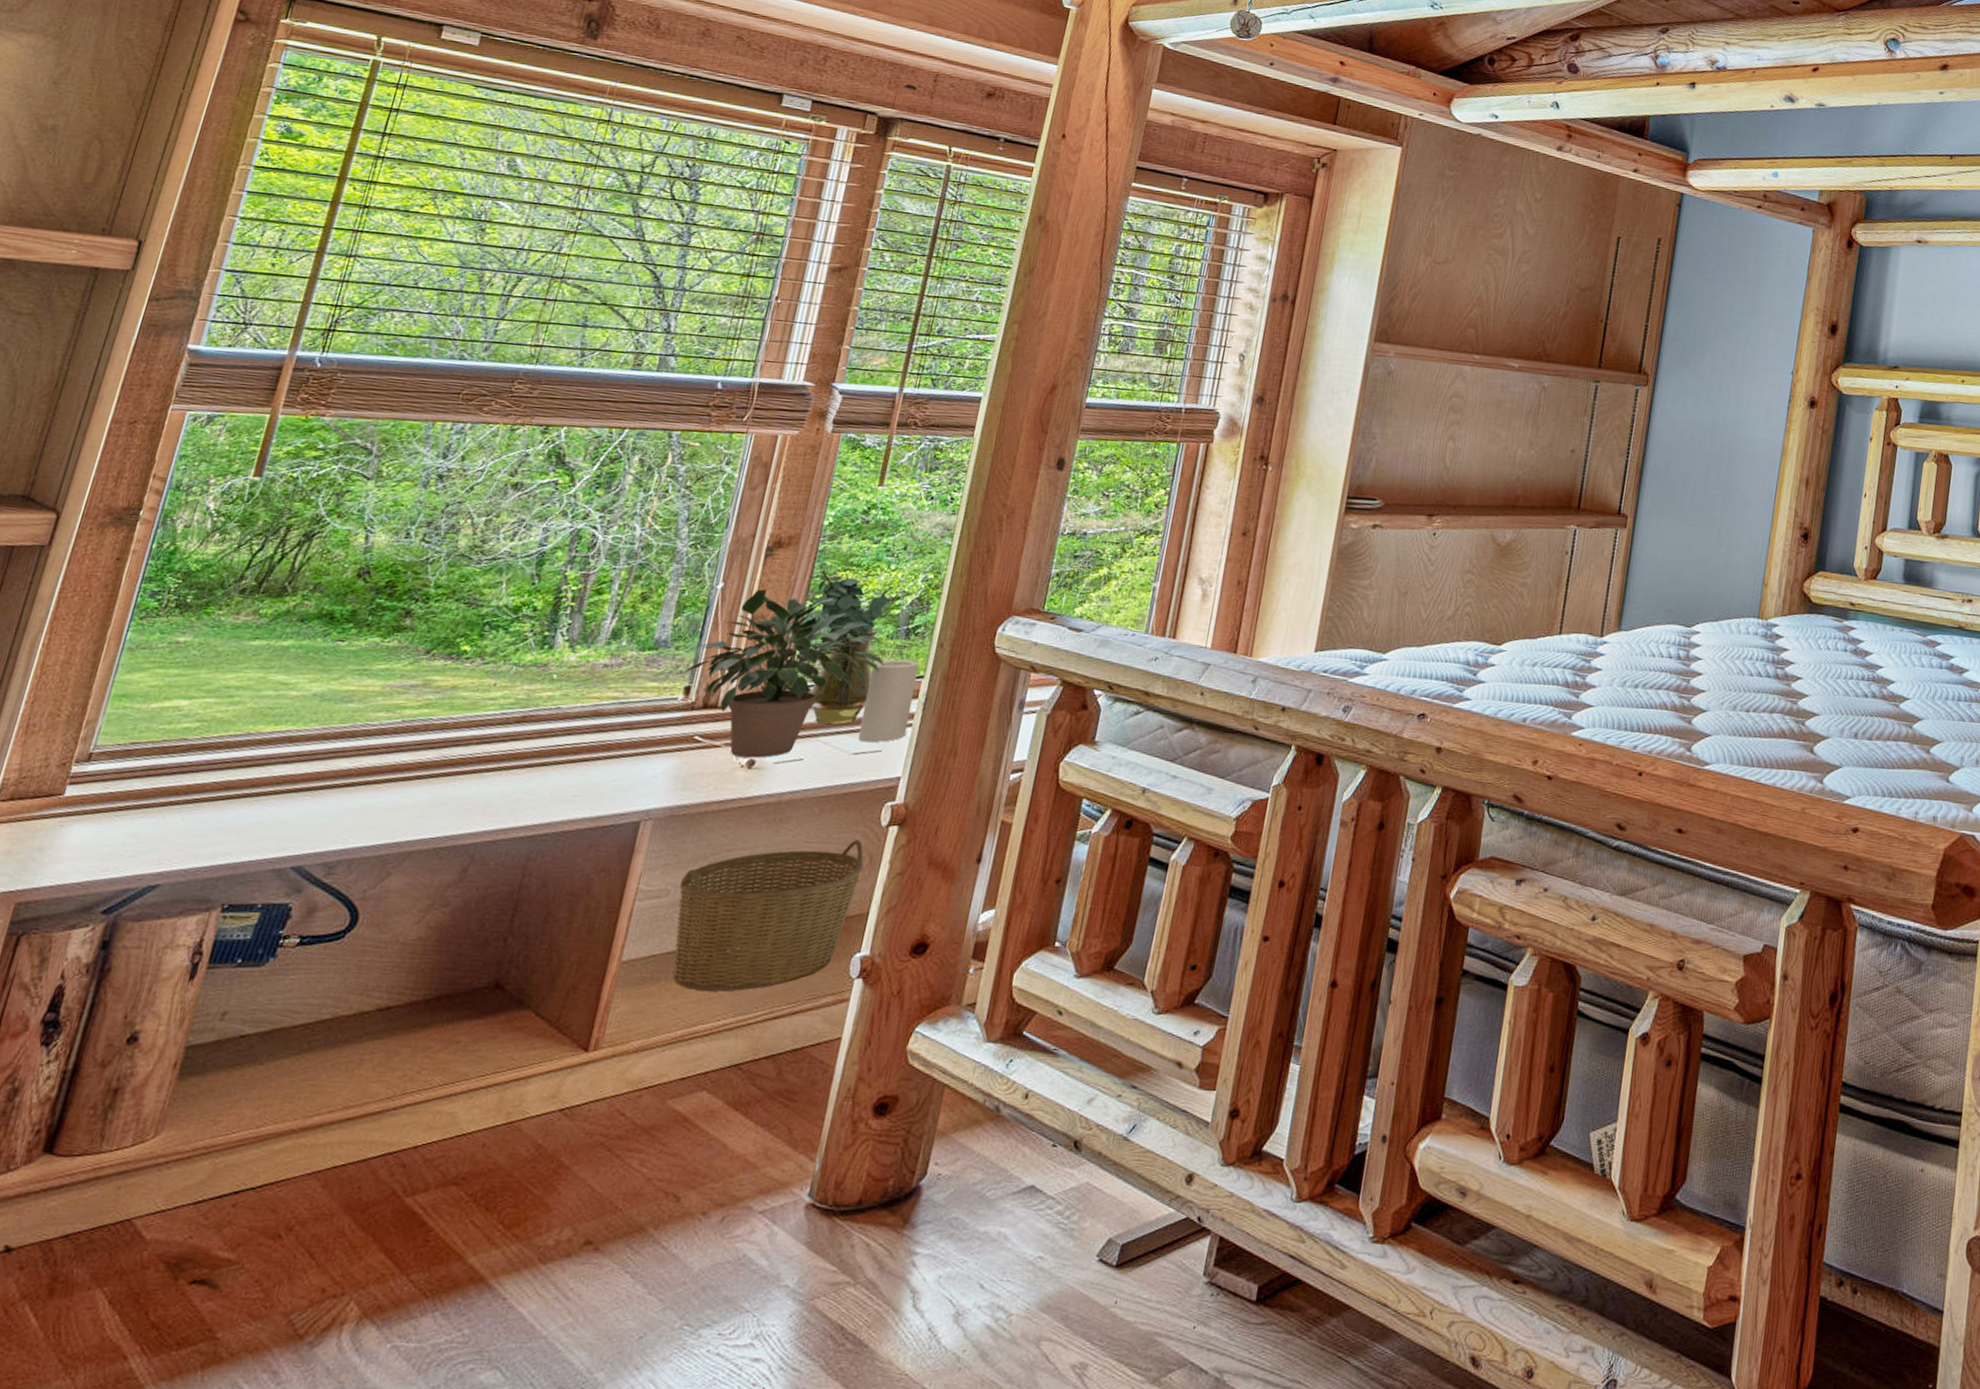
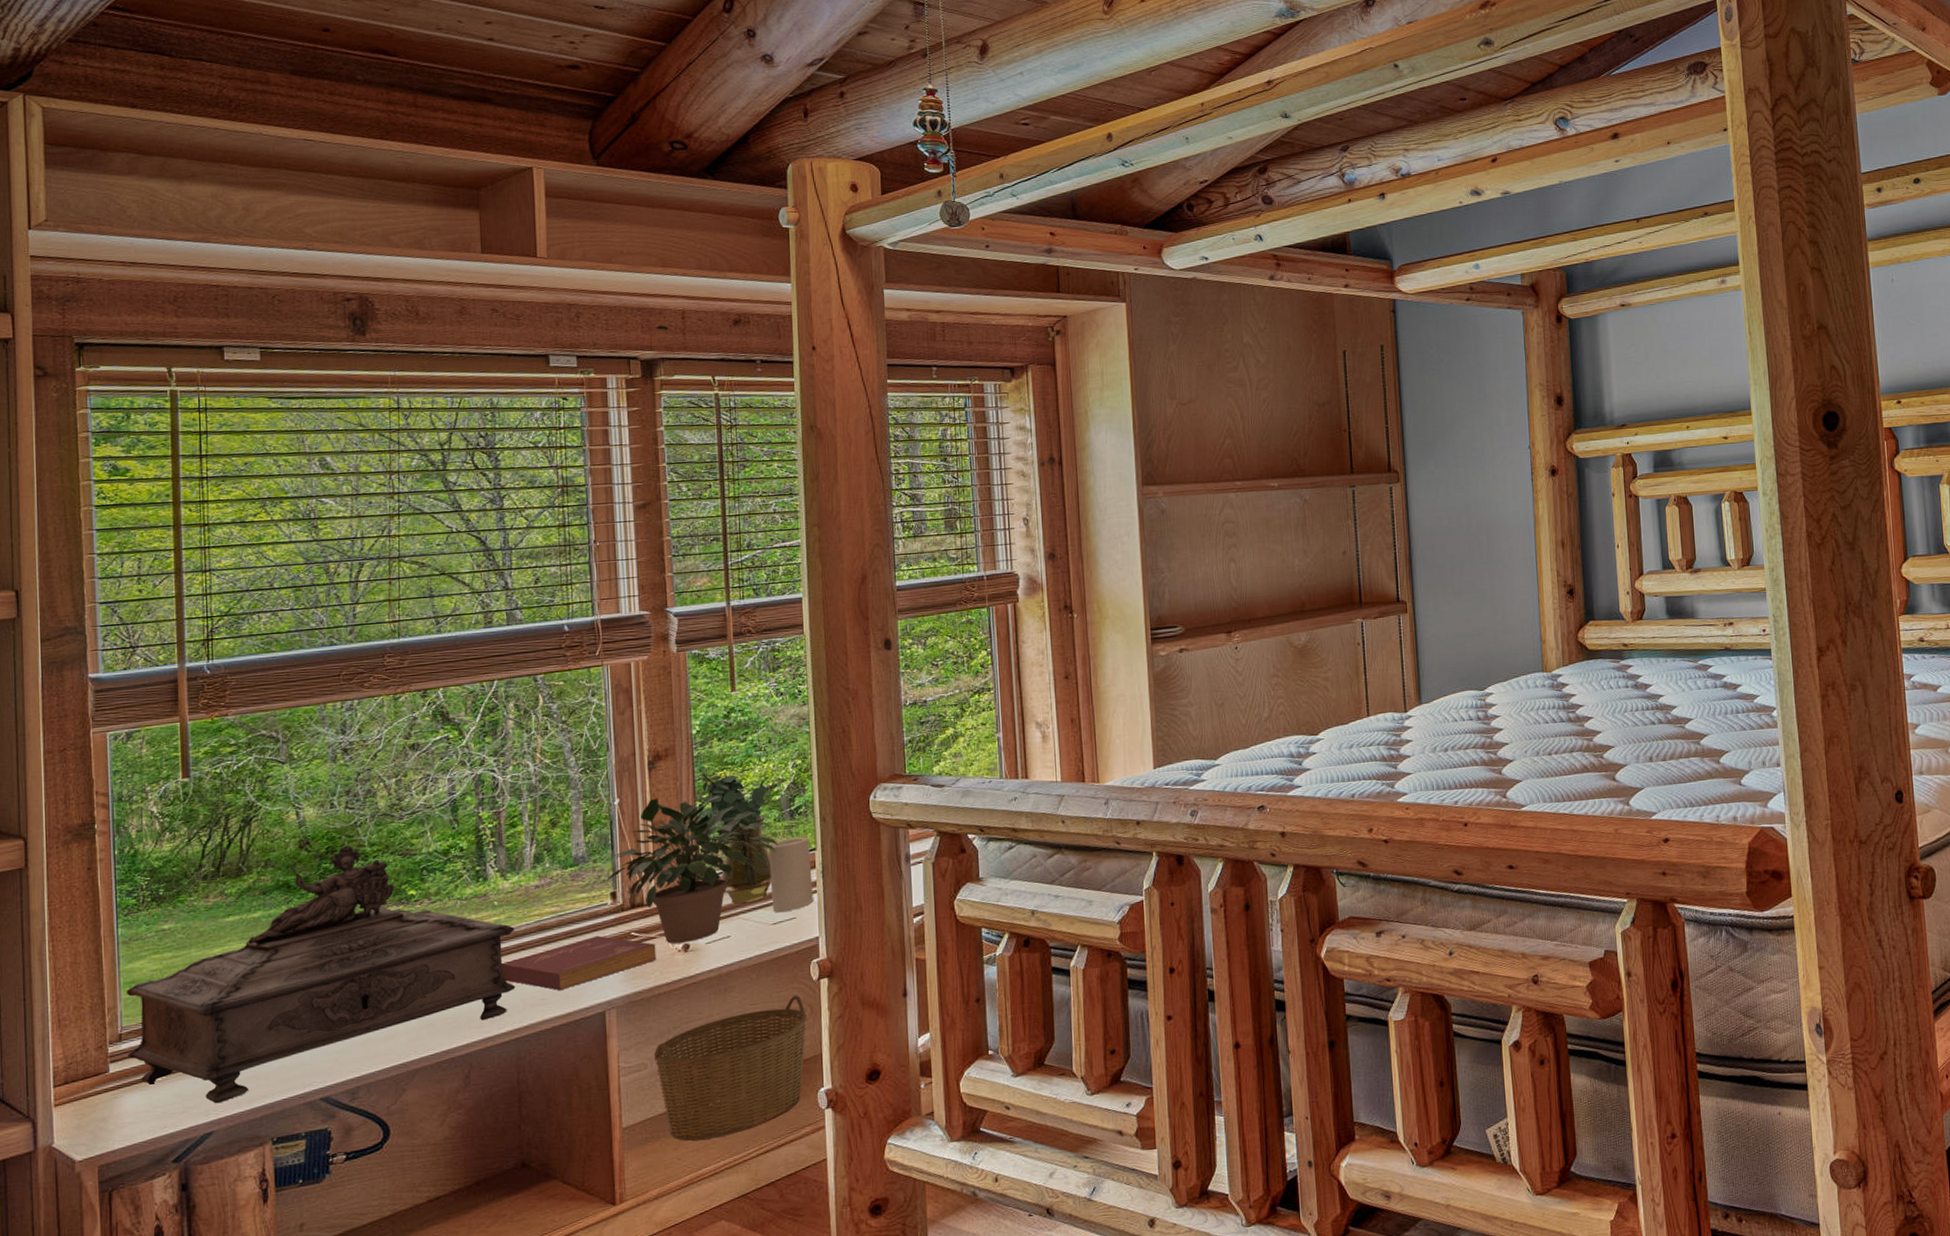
decorative box: none [91,582,567,853] -> present [126,845,515,1104]
book: none [538,732,718,789] -> present [501,935,657,991]

